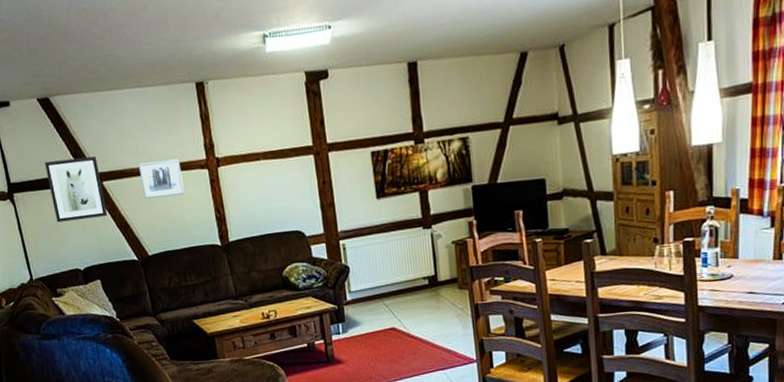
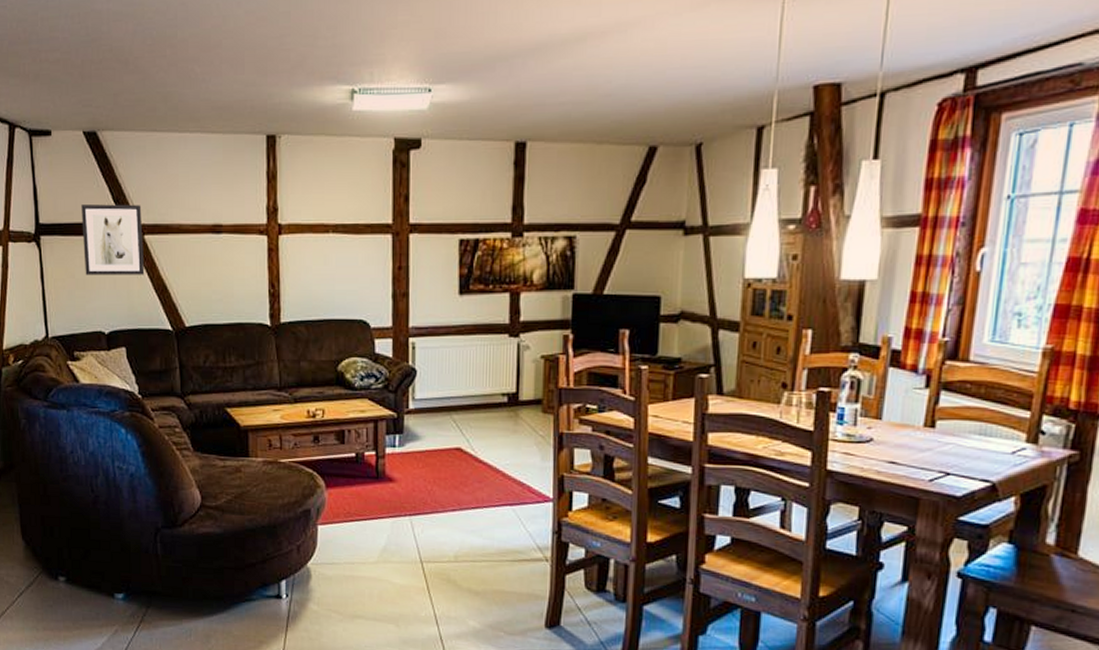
wall art: present [138,159,185,200] -> none [187,219,237,262]

